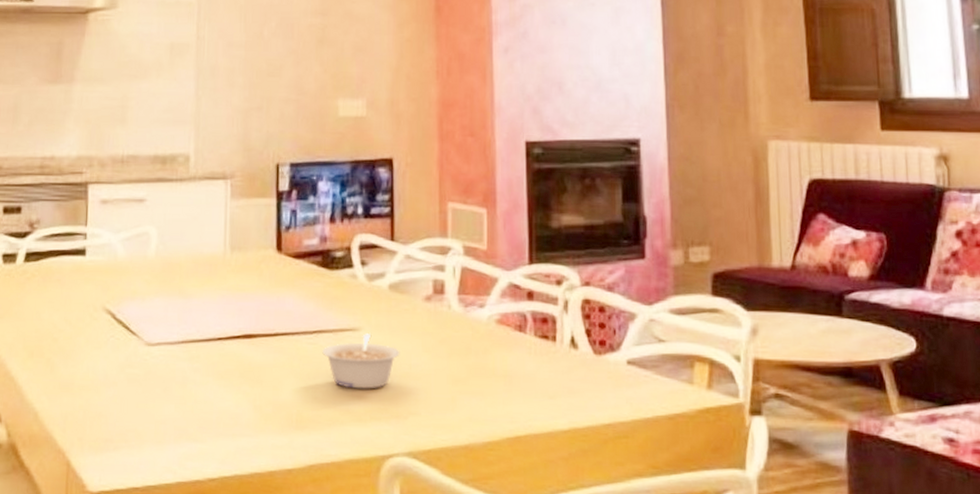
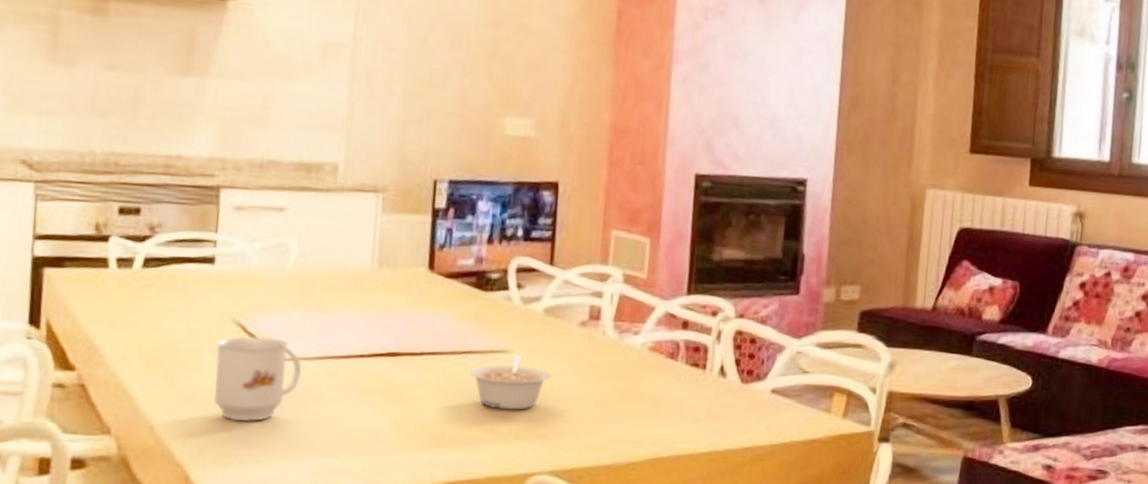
mug: none [89,323,166,407] -> present [213,336,301,421]

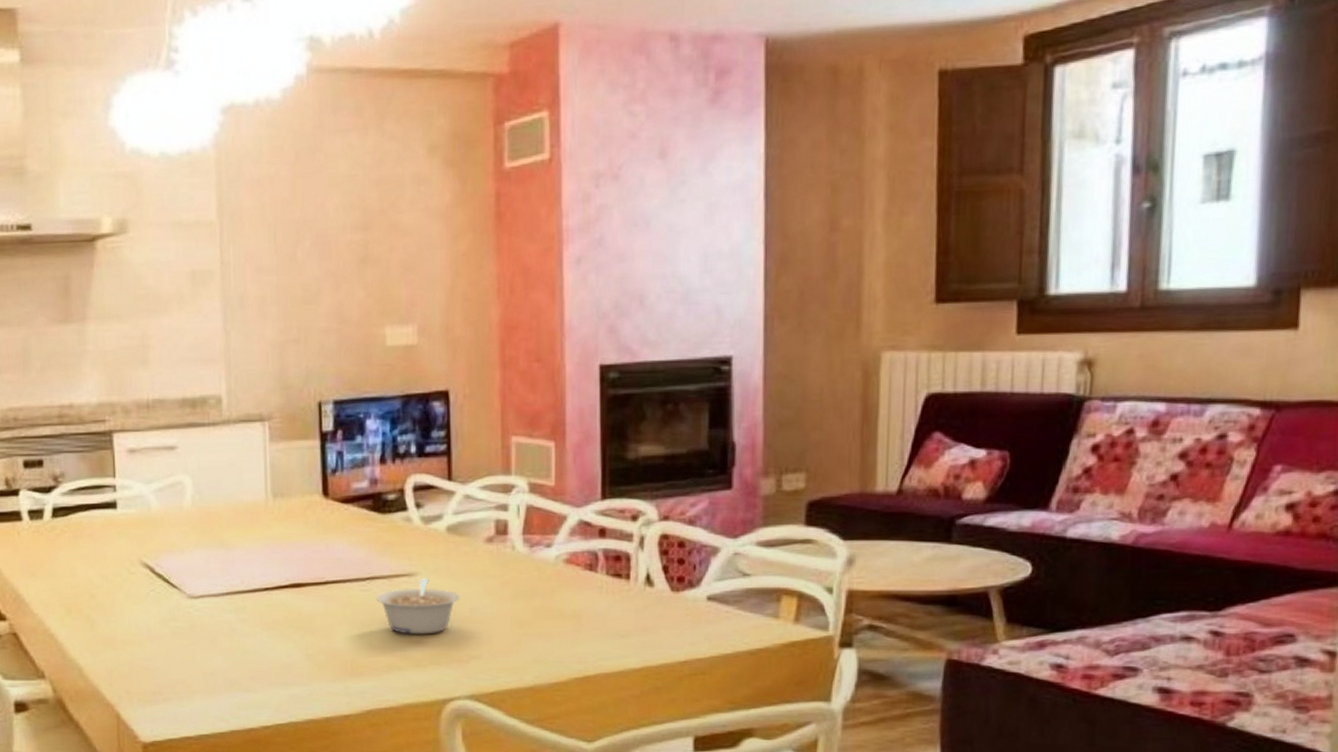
mug: present [213,336,301,421] -> none [129,576,210,660]

